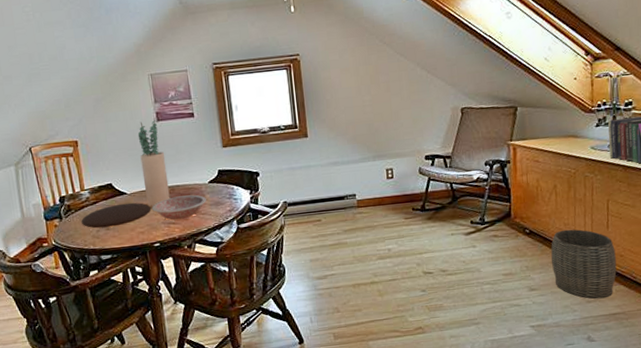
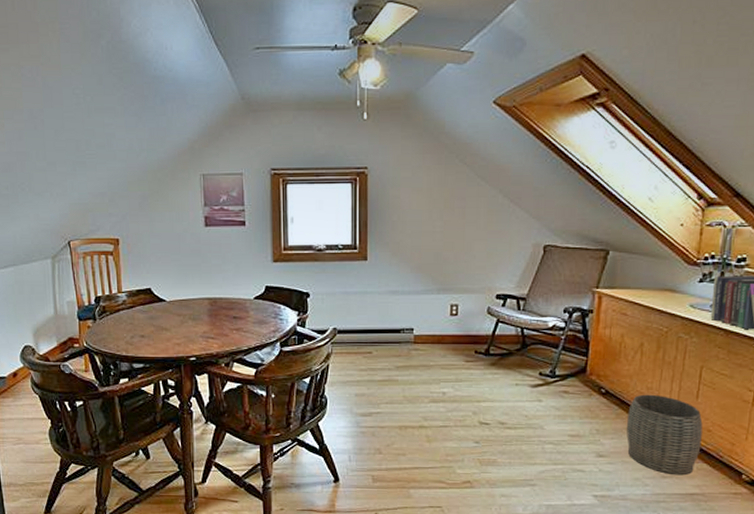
placemat: present [81,202,152,229] -> none [115,311,190,335]
vase: present [137,118,171,208] -> none [183,222,212,318]
bowl: present [151,194,206,221] -> none [190,310,250,335]

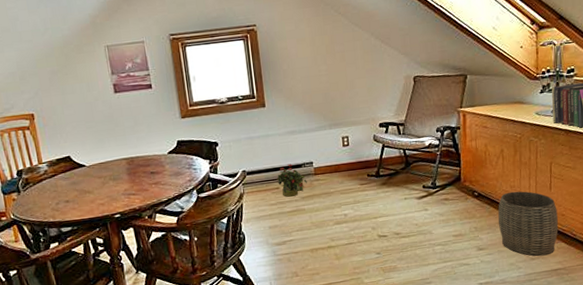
potted plant: none [370,327,404,364] -> present [276,163,307,197]

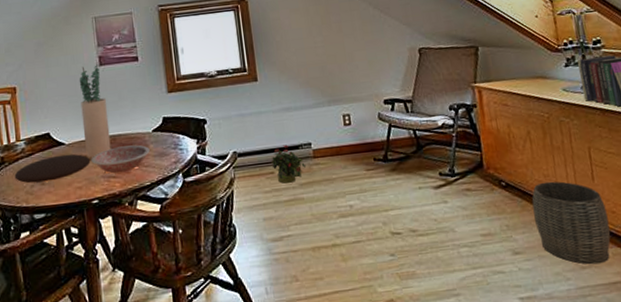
placemat: none [39,174,111,201] -> present [14,154,91,183]
vase: none [95,89,130,179] -> present [79,62,111,160]
bowl: none [111,165,166,192] -> present [91,144,150,174]

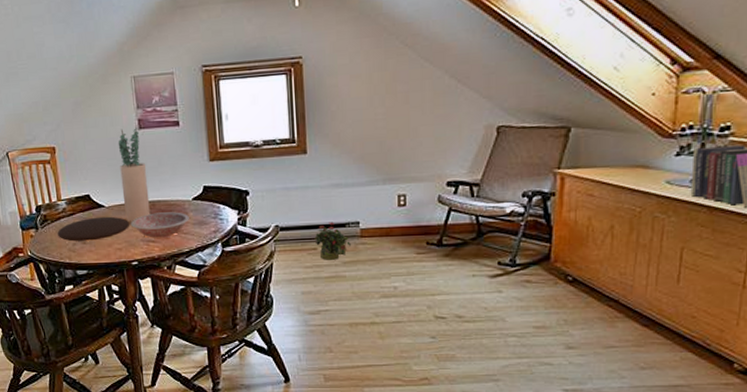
woven basket: present [532,181,611,265] -> none [597,280,686,366]

